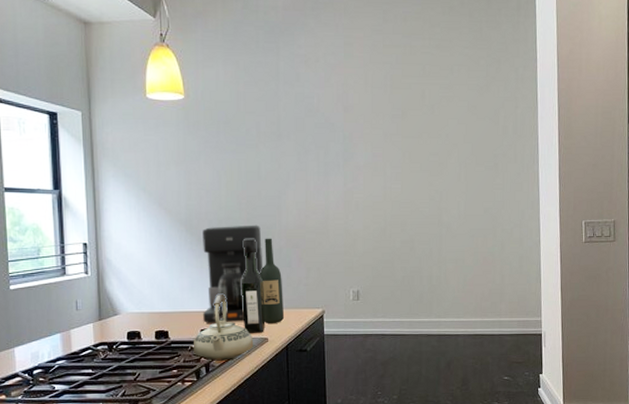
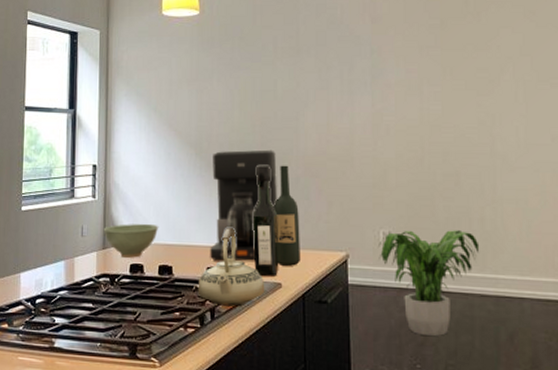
bowl: none [98,295,154,326] -> present [103,223,159,258]
potted plant: none [349,286,428,369] -> present [378,230,480,336]

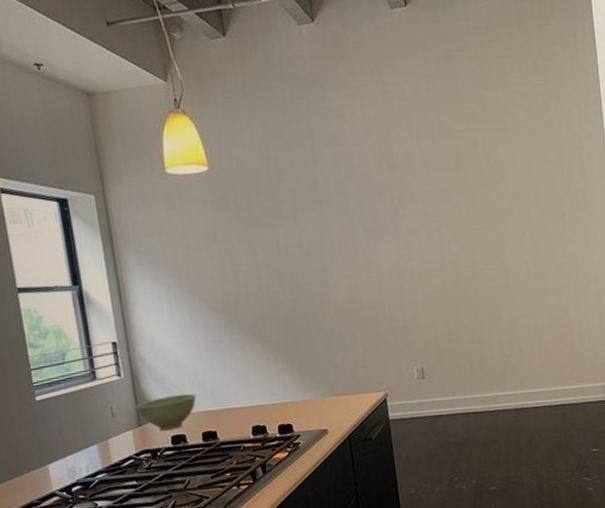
teakettle: present [197,227,265,308] -> none [245,384,313,460]
coffee maker: present [210,149,278,261] -> none [243,305,316,419]
bottle: present [252,164,279,277] -> none [290,320,324,427]
wine bottle: present [274,165,300,266] -> none [312,318,343,413]
potted plant: present [378,230,480,336] -> none [413,357,501,453]

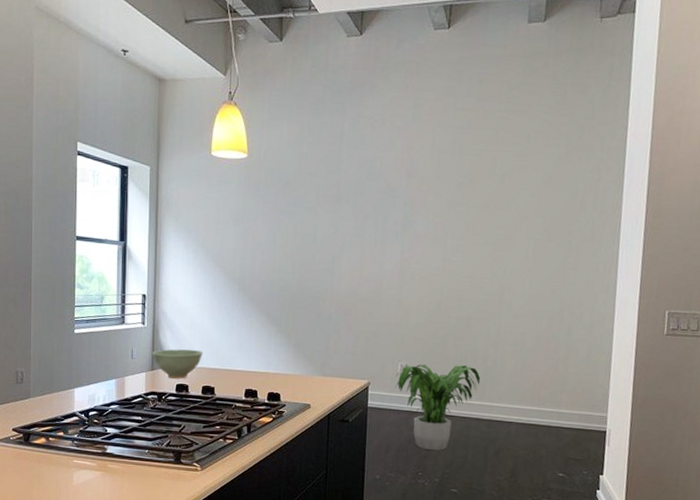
potted plant: none [413,357,501,453] -> present [395,364,481,451]

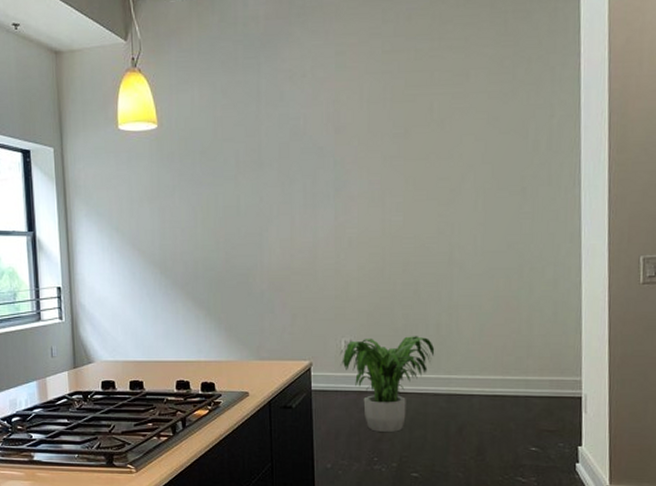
bowl: present [152,349,204,379] -> none [72,342,128,375]

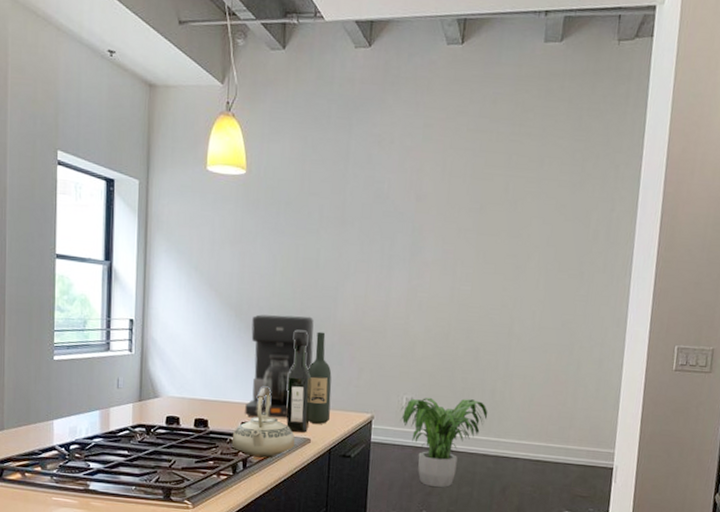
teakettle: none [168,342,233,417] -> present [231,386,295,459]
coffee maker: none [178,266,244,374] -> present [245,314,314,418]
bottle: none [219,280,246,387] -> present [286,330,312,433]
wine bottle: none [240,280,266,376] -> present [307,331,332,424]

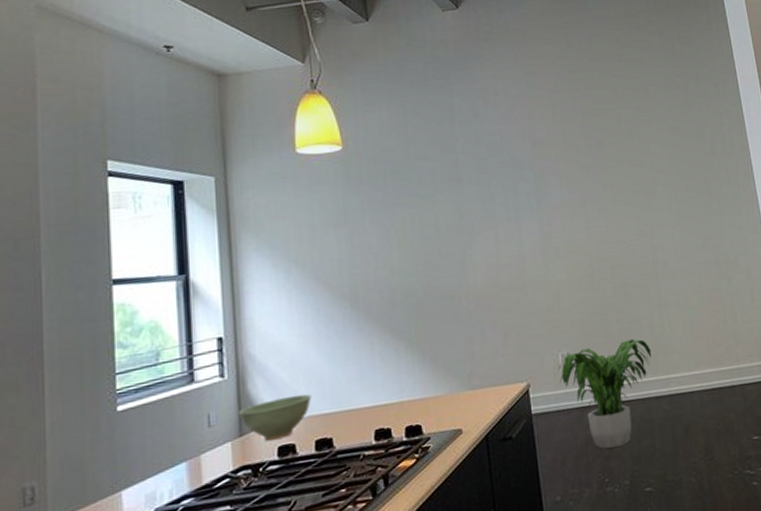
bowl: none [140,378,196,411] -> present [238,394,312,441]
teakettle: present [231,386,295,459] -> none [365,379,445,470]
coffee maker: present [245,314,314,418] -> none [371,288,451,421]
bottle: present [286,330,312,433] -> none [423,305,458,427]
wine bottle: present [307,331,332,424] -> none [446,302,480,410]

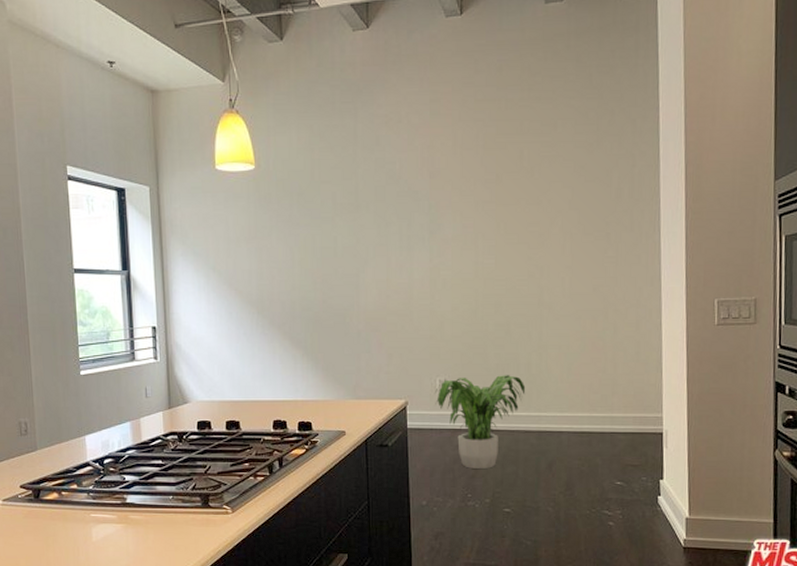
bowl: present [238,394,312,441] -> none [168,382,225,415]

